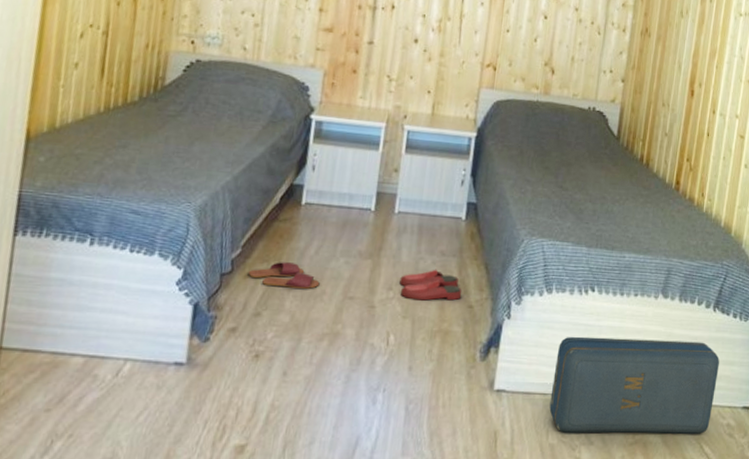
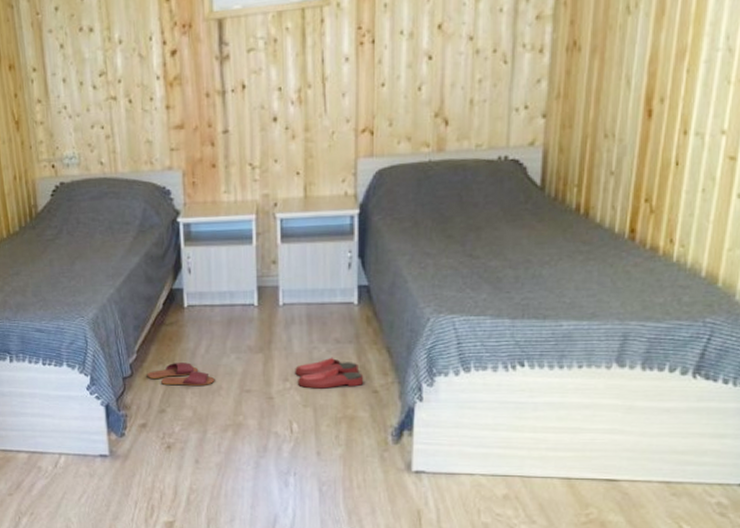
suitcase: present [549,336,719,434] -> none [479,414,703,513]

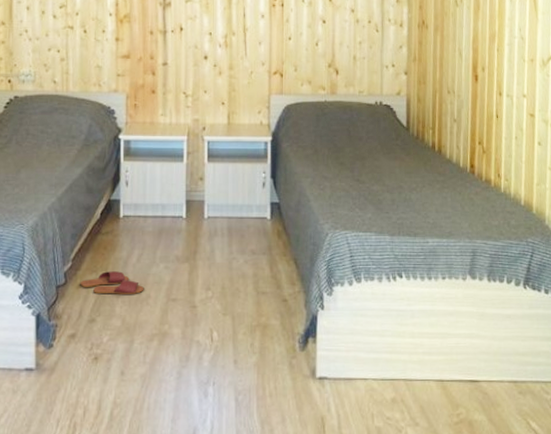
slippers: present [295,357,364,389] -> none [216,267,275,298]

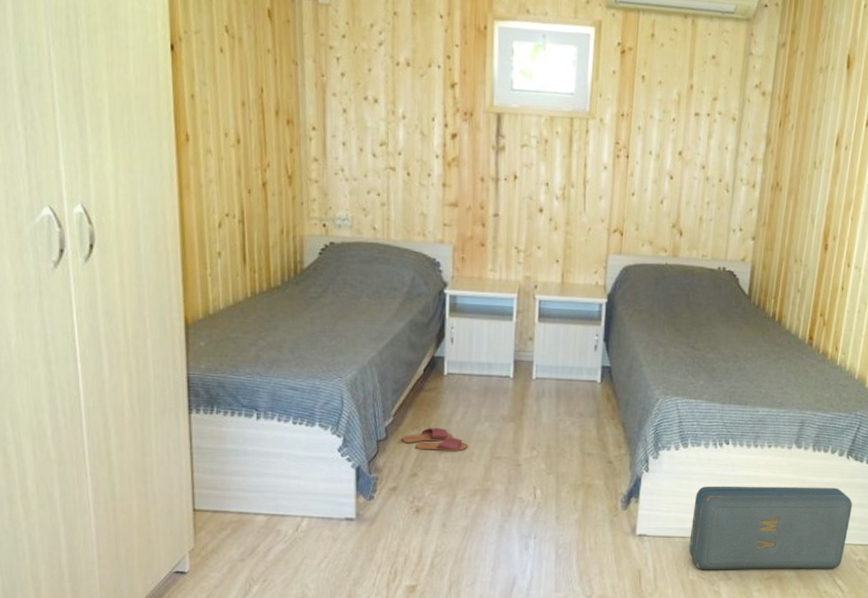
suitcase: none [371,319,537,416] -> present [689,485,852,570]

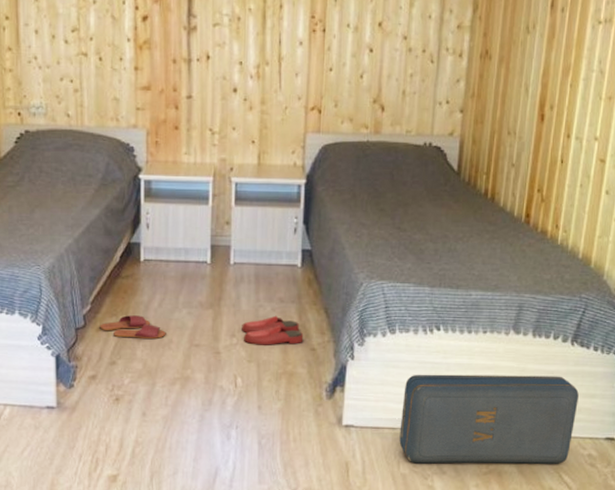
slippers: none [542,429,602,458] -> present [242,315,304,345]

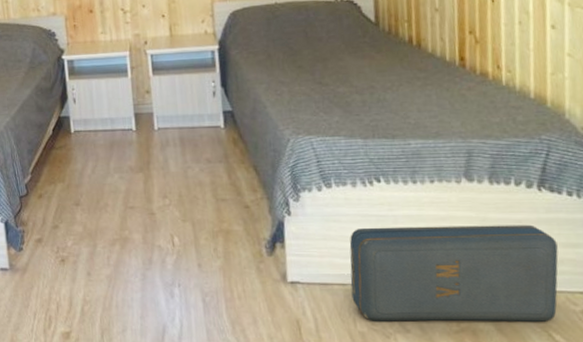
slippers: present [100,315,166,339] -> none [40,182,102,204]
slippers: present [242,315,304,345] -> none [172,175,236,205]

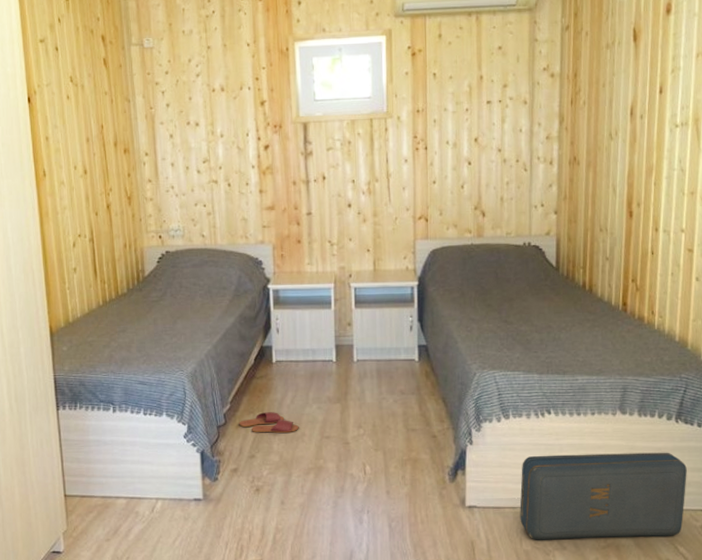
slippers: none [40,182,102,204] -> present [239,412,299,433]

